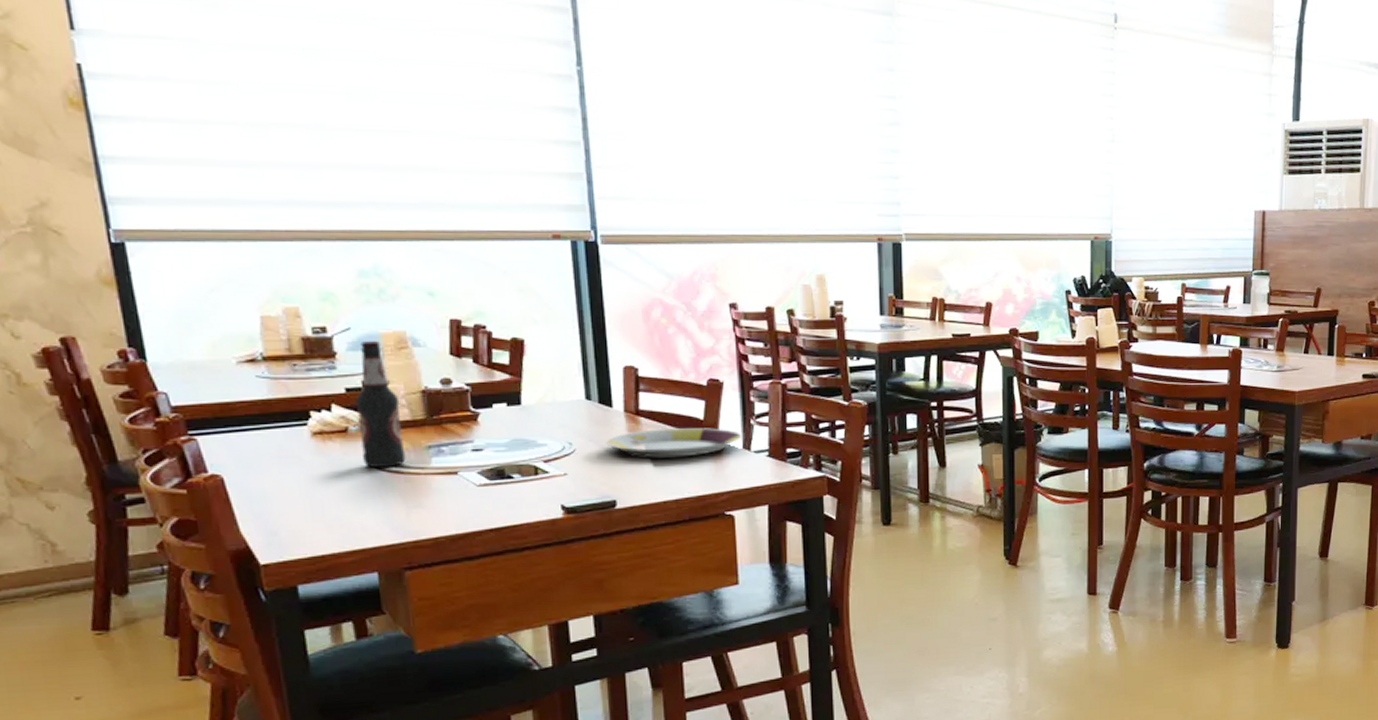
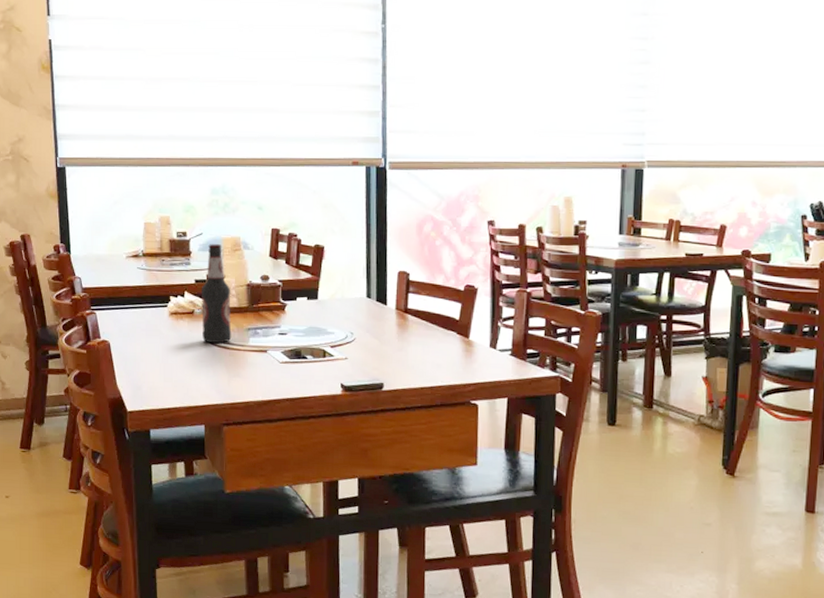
plate: present [604,428,742,458] -> none [378,325,490,351]

